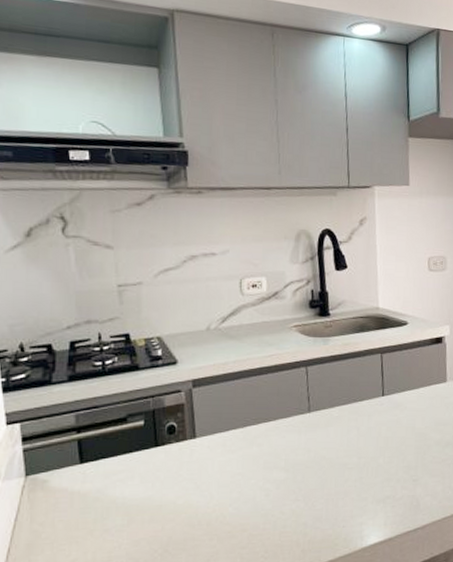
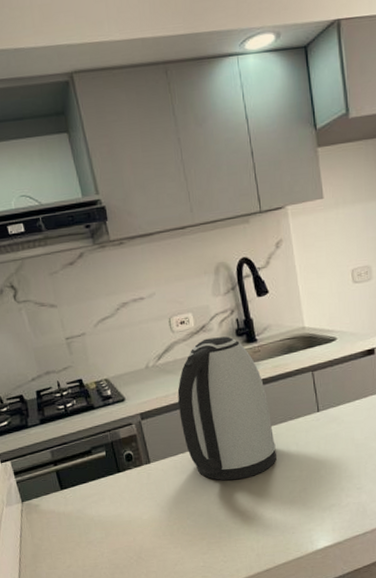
kettle: none [237,306,336,464] -> present [177,336,277,481]

